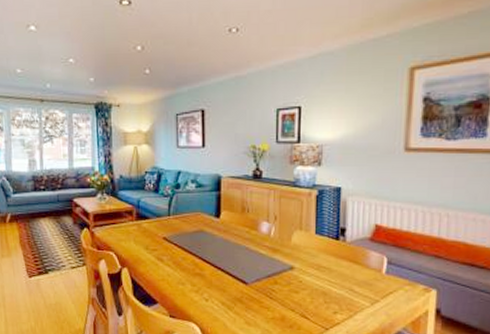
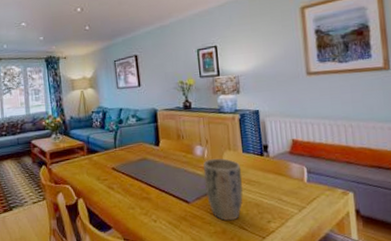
plant pot: none [267,237,312,307] -> present [203,158,243,221]

